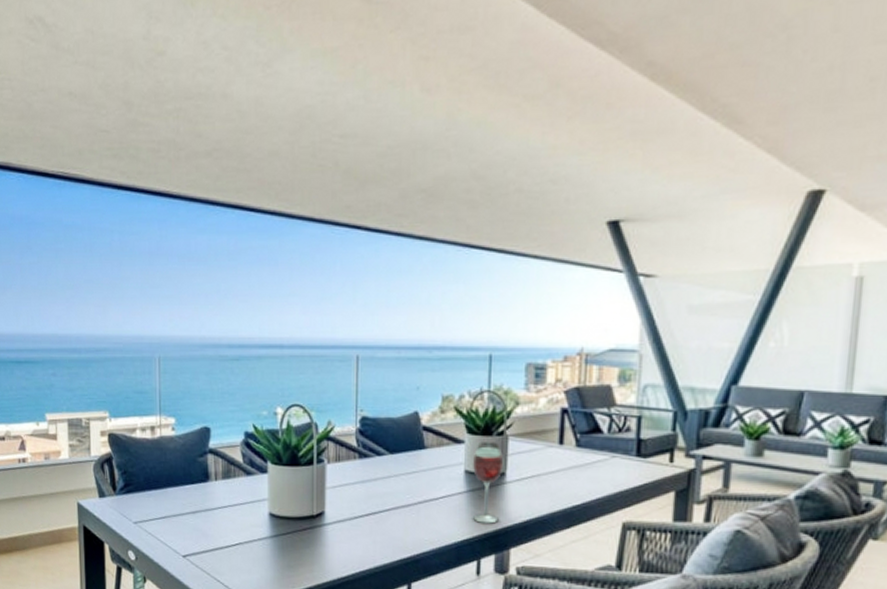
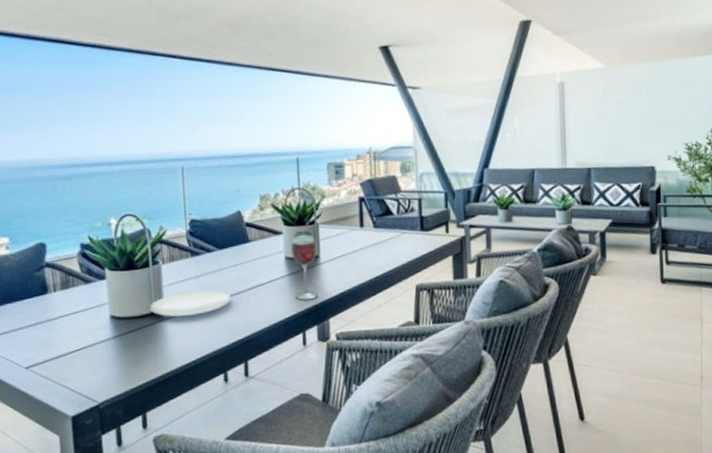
plate: none [311,497,399,524] -> present [150,290,231,317]

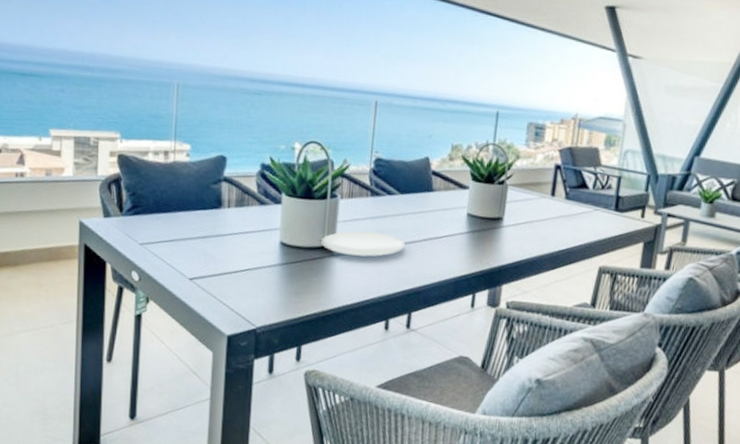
wineglass: present [290,230,318,300] -> none [472,188,503,262]

